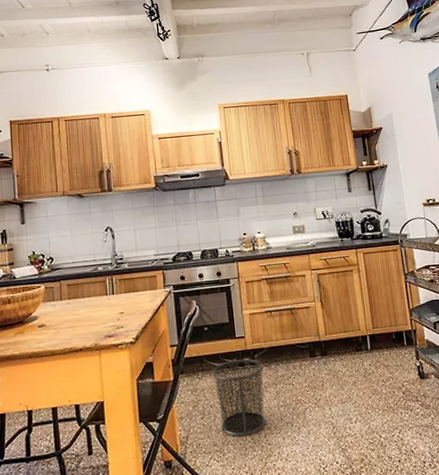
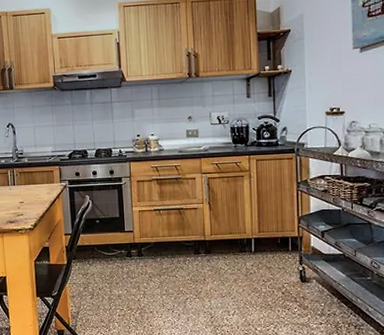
waste bin: present [212,358,266,437] -> none [102,251,150,317]

